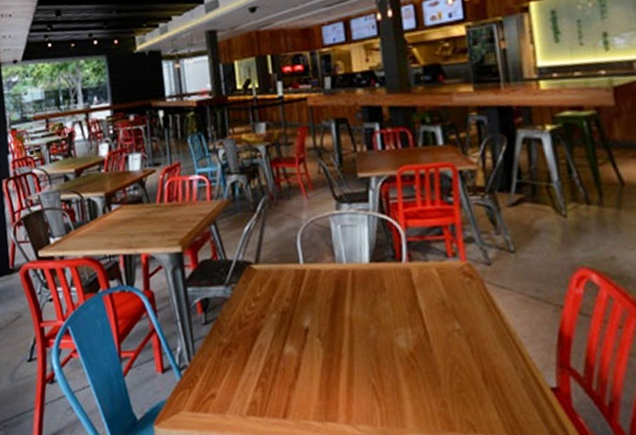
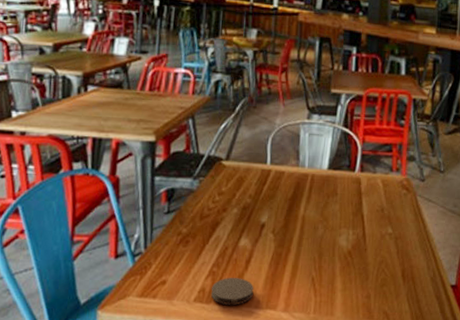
coaster: none [262,388,309,419] -> present [210,278,254,306]

